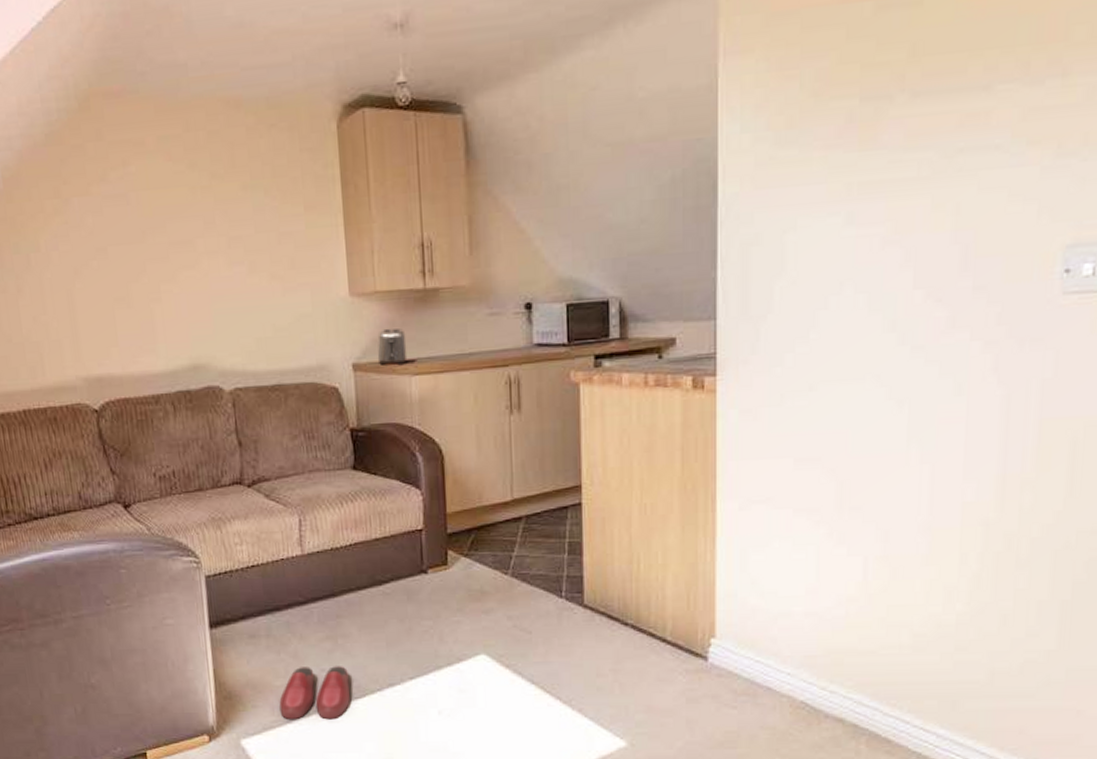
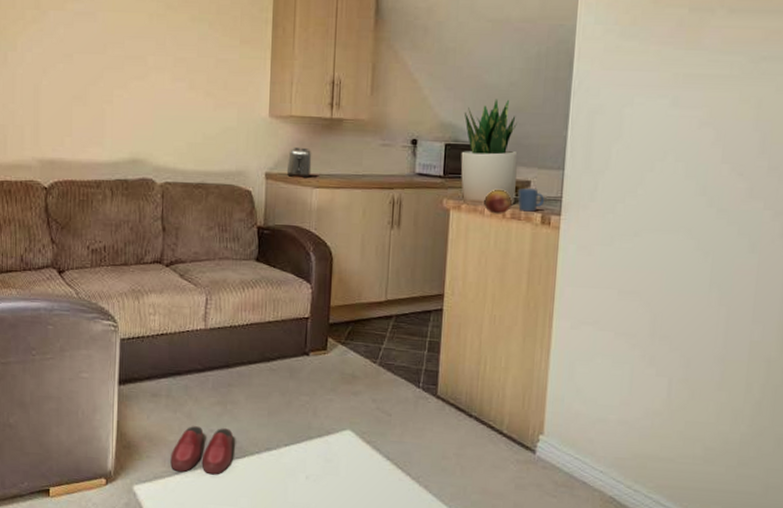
planter: none [586,240,658,376] -> present [460,99,518,207]
fruit: none [620,351,654,383] -> present [484,189,512,214]
mug: none [661,347,694,377] -> present [518,188,544,213]

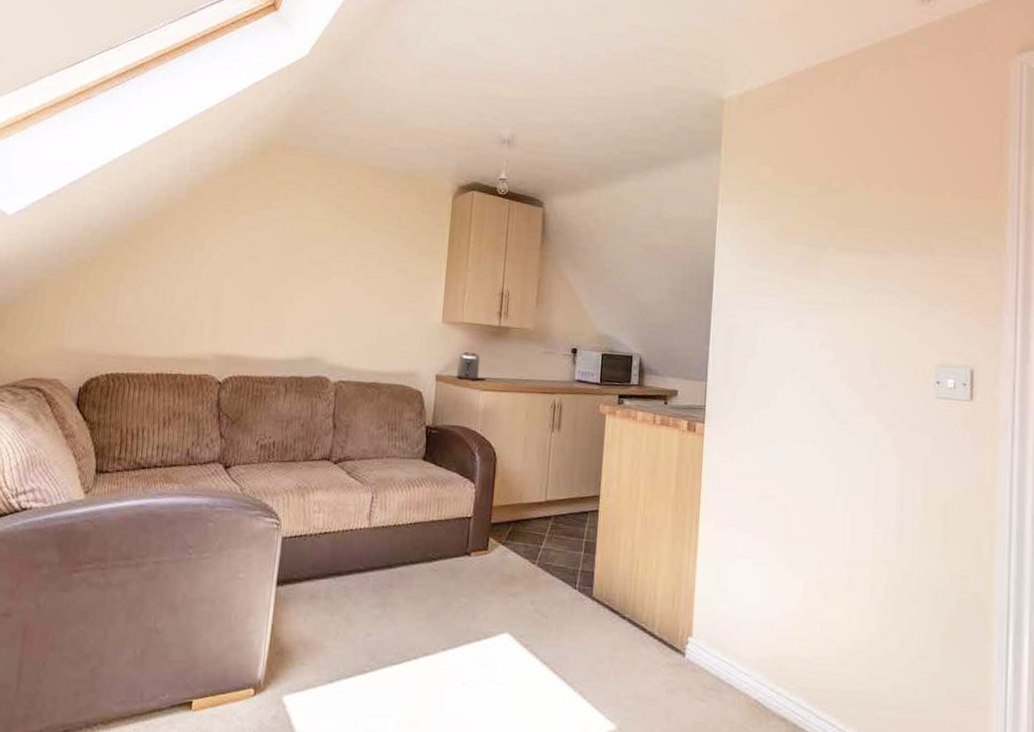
slippers: present [170,426,233,475] -> none [324,630,390,683]
planter: present [460,99,518,207] -> none [615,315,666,413]
fruit: present [484,189,512,214] -> none [636,396,661,421]
mug: present [518,188,544,213] -> none [666,397,690,420]

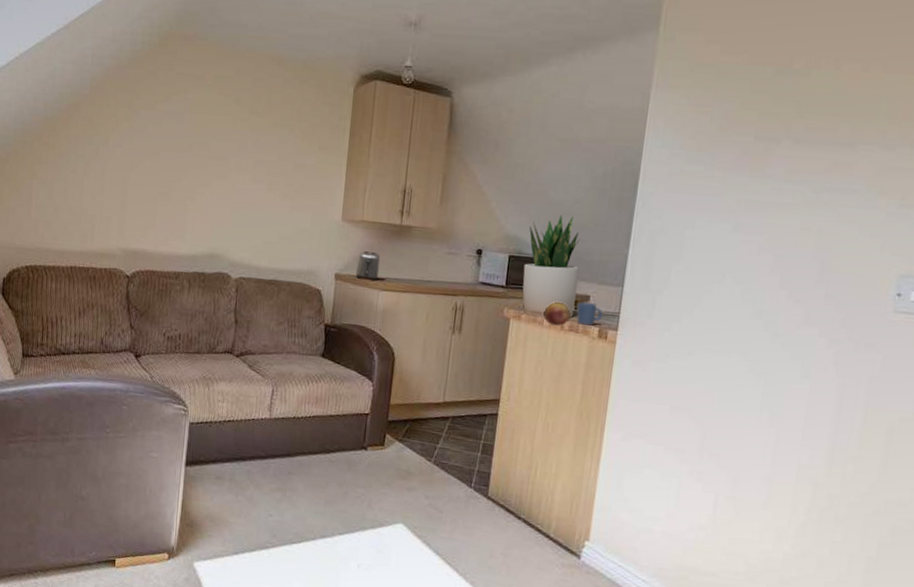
planter: none [615,315,666,413] -> present [522,215,580,318]
fruit: none [636,396,661,421] -> present [543,301,571,326]
mug: none [666,397,690,420] -> present [576,302,602,327]

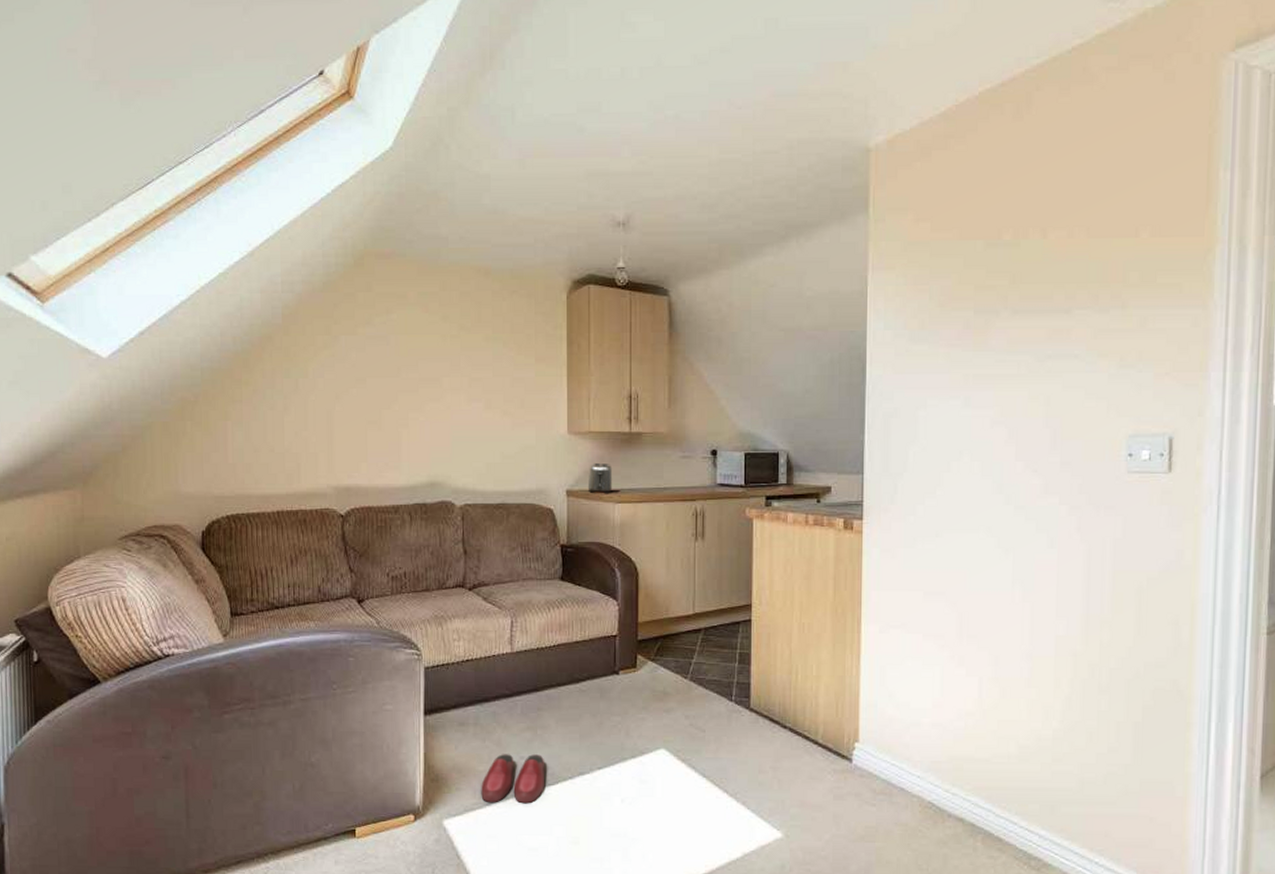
slippers: none [230,509,290,558] -> present [481,754,544,804]
planter: present [522,215,580,318] -> none [761,406,817,514]
fruit: present [543,301,571,326] -> none [786,496,814,521]
mug: present [576,302,602,327] -> none [819,494,845,519]

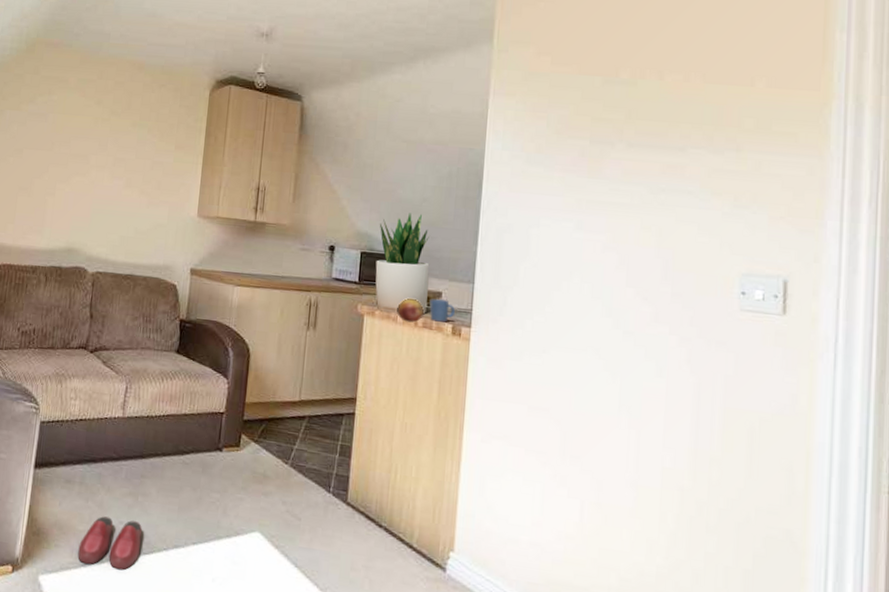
toaster: present [587,464,613,494] -> none [210,247,236,277]
planter: none [761,406,817,514] -> present [375,213,430,314]
fruit: none [786,496,814,521] -> present [397,298,424,323]
mug: none [819,494,845,519] -> present [429,299,455,323]

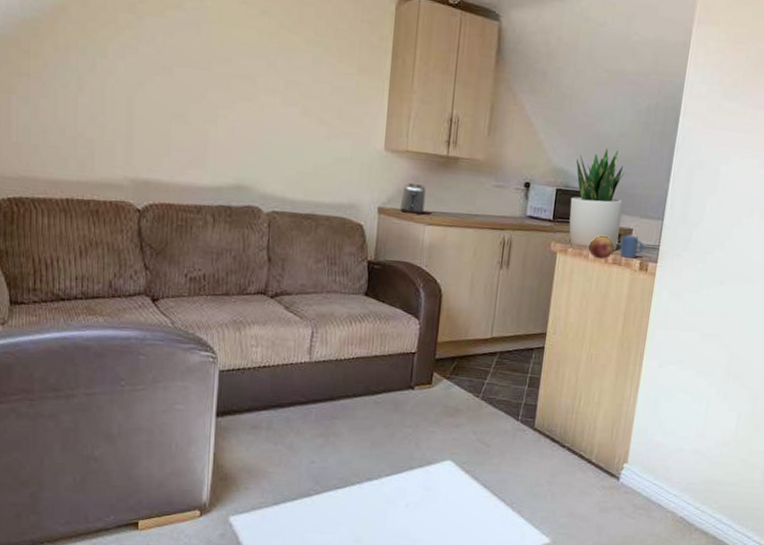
slippers: present [78,516,142,570] -> none [269,457,334,505]
toaster: none [210,247,236,277] -> present [400,183,427,216]

